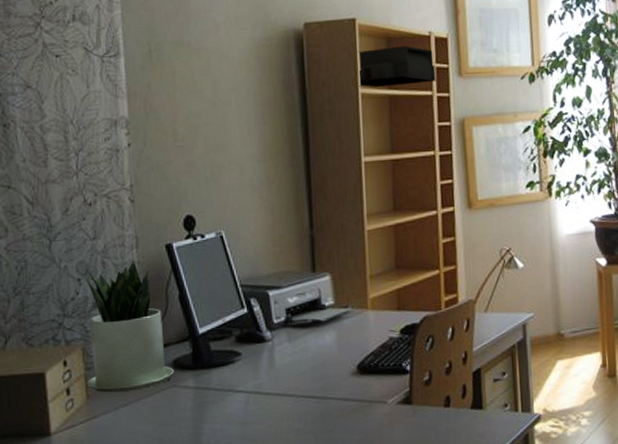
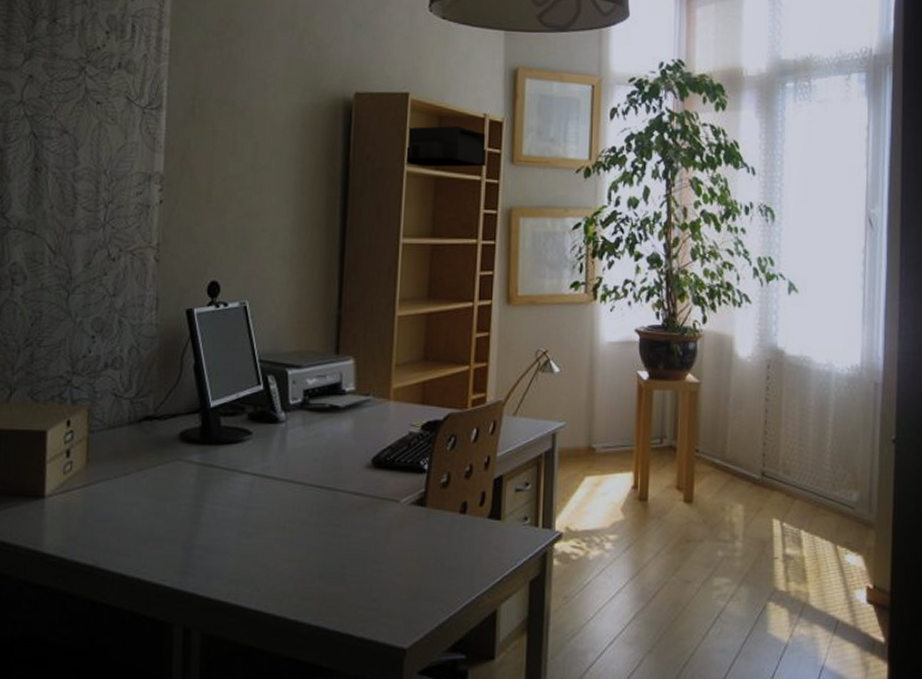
planter: present [84,261,174,393] -> none [88,323,180,460]

